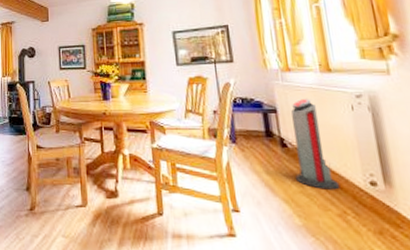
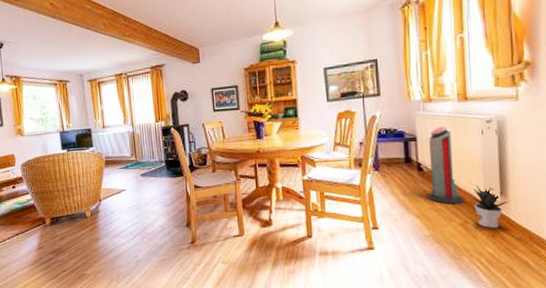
potted plant: none [345,168,397,224] -> present [469,184,511,229]

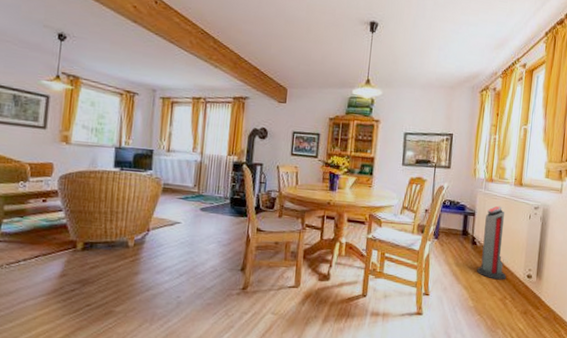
potted plant: present [469,184,511,229] -> none [511,264,544,307]

